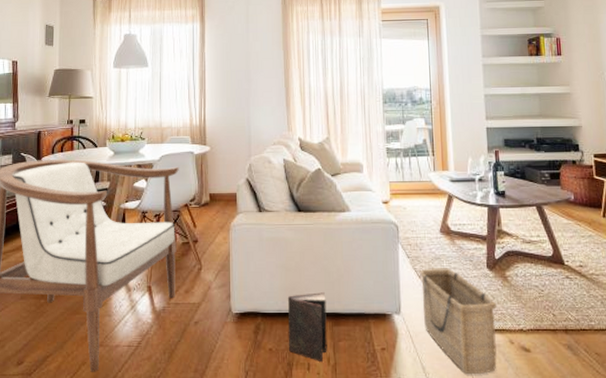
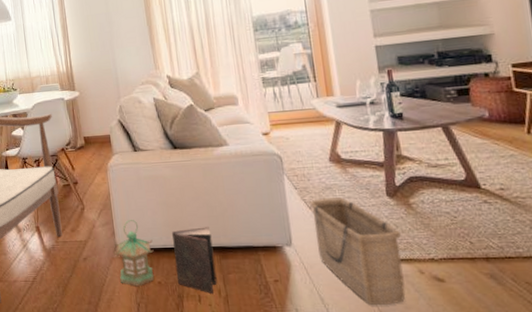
lantern: none [227,283,268,353] -> present [114,220,154,287]

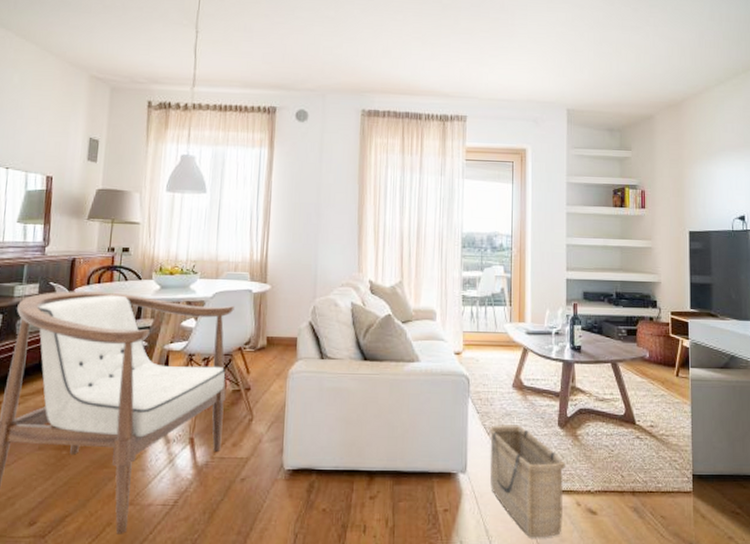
lantern: present [114,220,154,287] -> none [278,436,324,514]
book: present [171,227,218,295] -> none [343,448,388,525]

